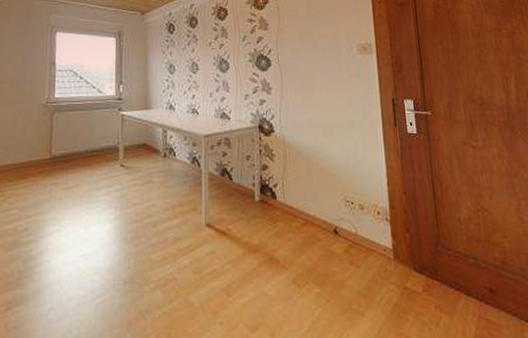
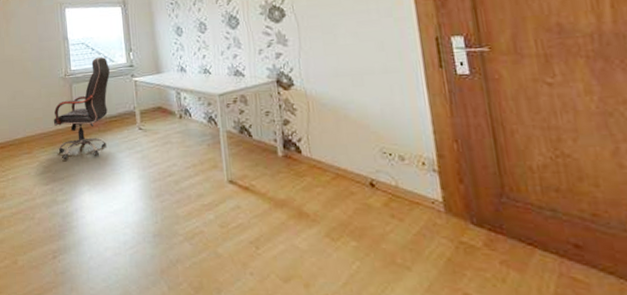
office chair: none [27,86,97,195] -> present [53,56,110,159]

